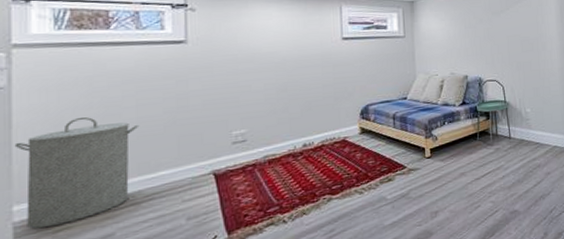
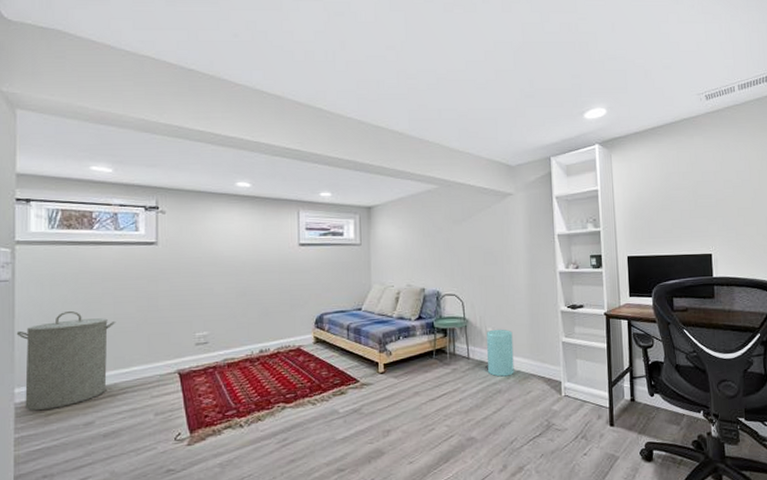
trash can: none [525,109,552,153] -> present [484,329,514,377]

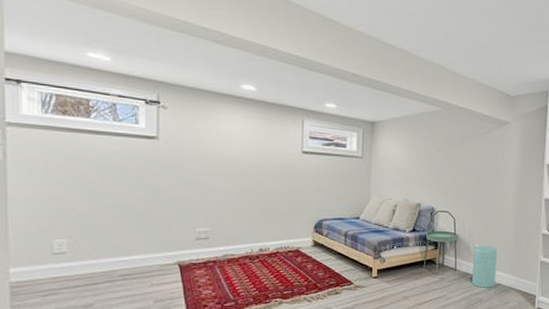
laundry hamper: present [16,310,116,411] -> none [9,197,115,291]

